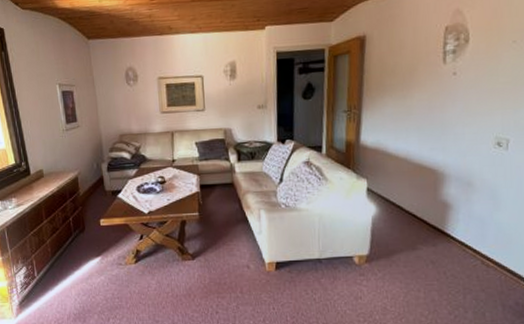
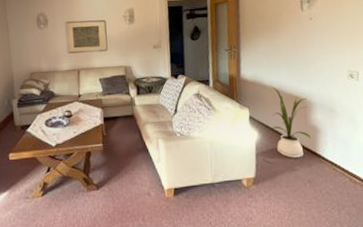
house plant: none [392,154,441,236] -> present [269,86,312,158]

